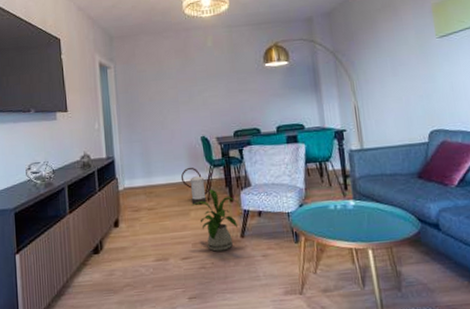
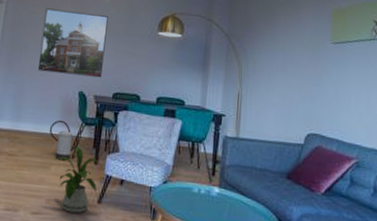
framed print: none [152,59,219,125] -> present [37,8,109,78]

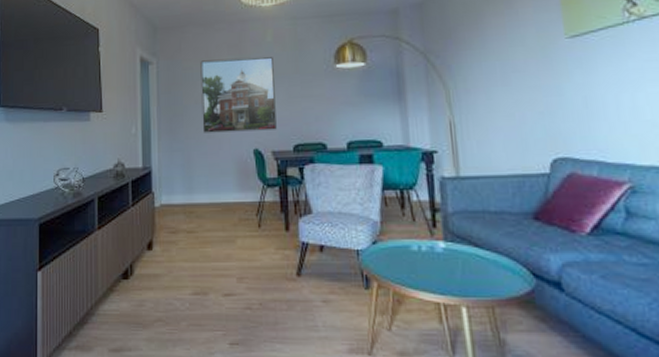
watering can: present [49,120,83,161] -> none [227,185,266,231]
house plant: present [54,147,103,213] -> none [239,214,296,290]

